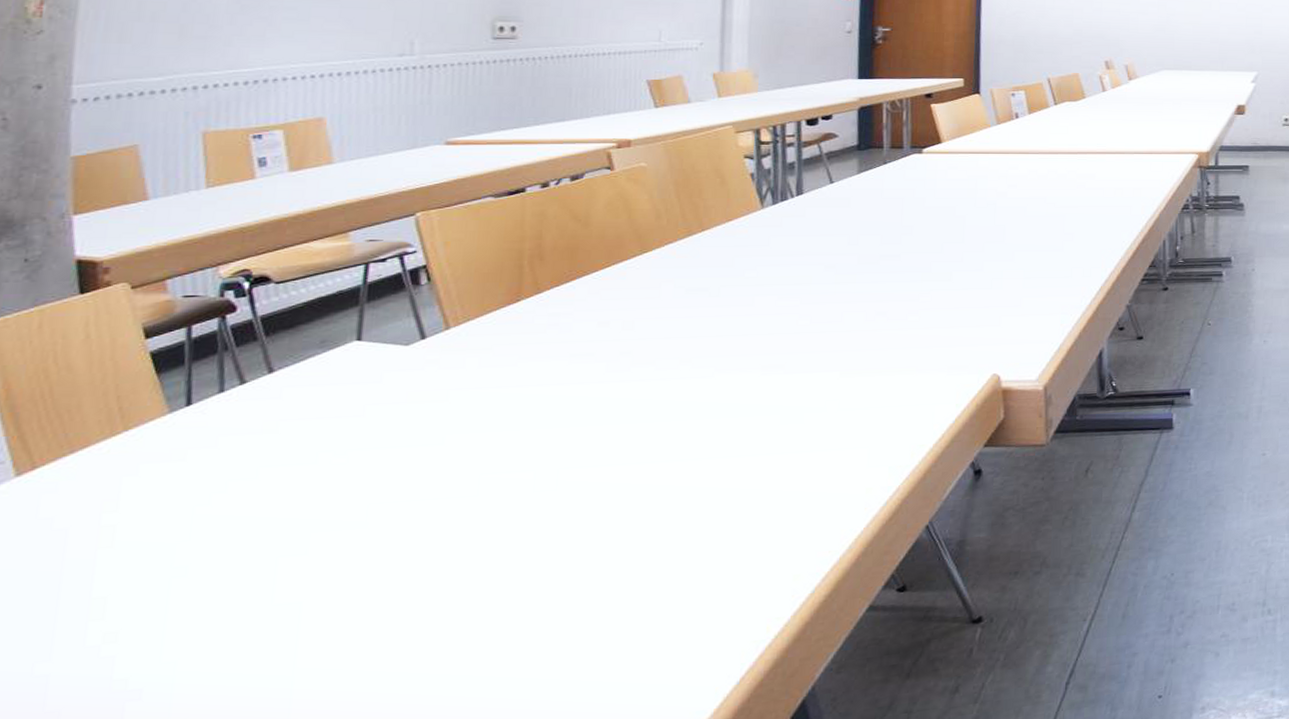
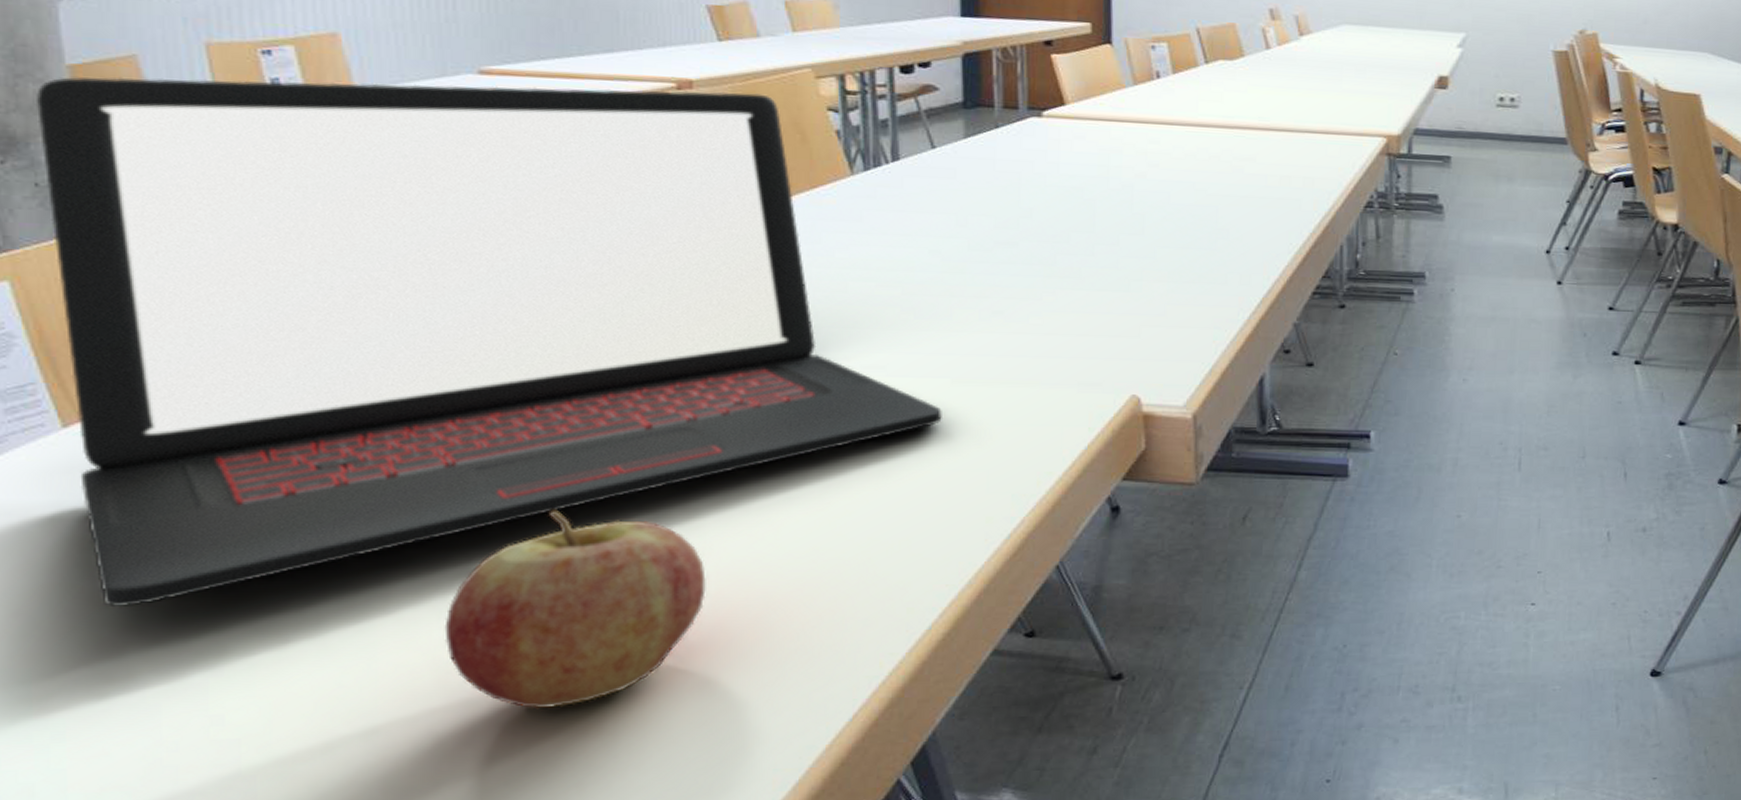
laptop: none [24,148,831,643] -> present [35,77,942,608]
fruit: none [362,514,613,702] -> present [444,511,706,709]

